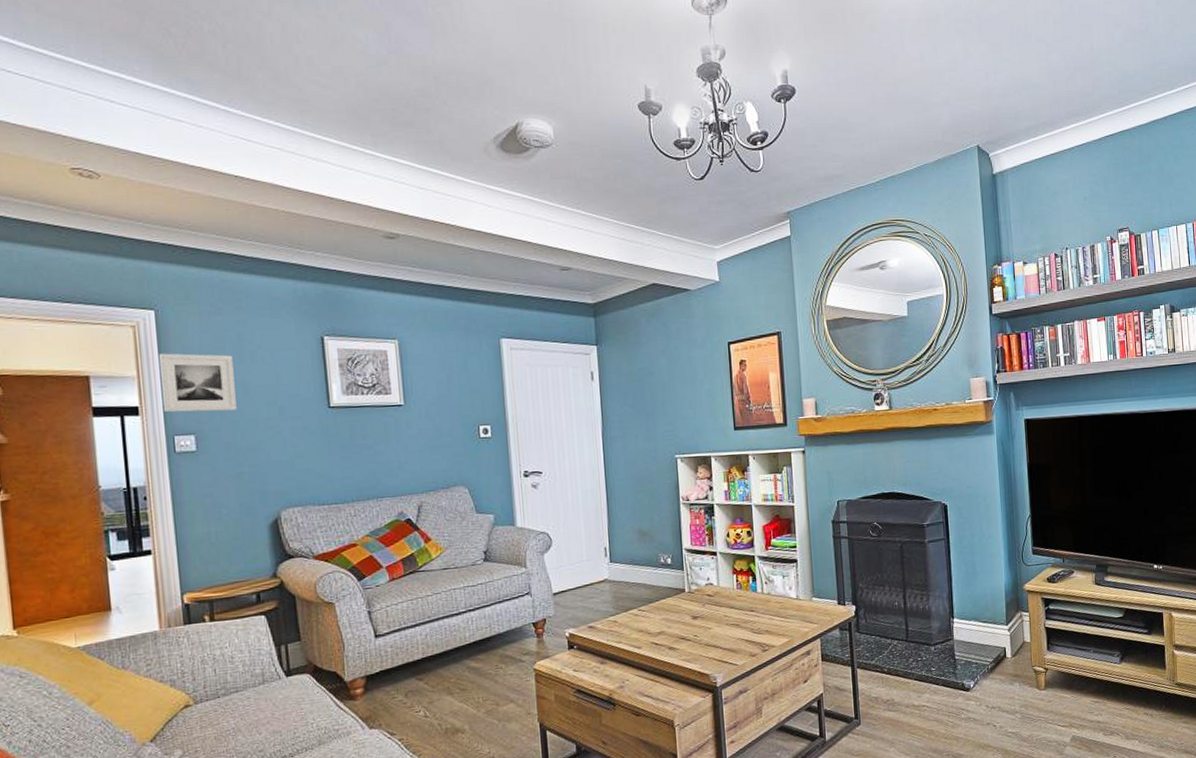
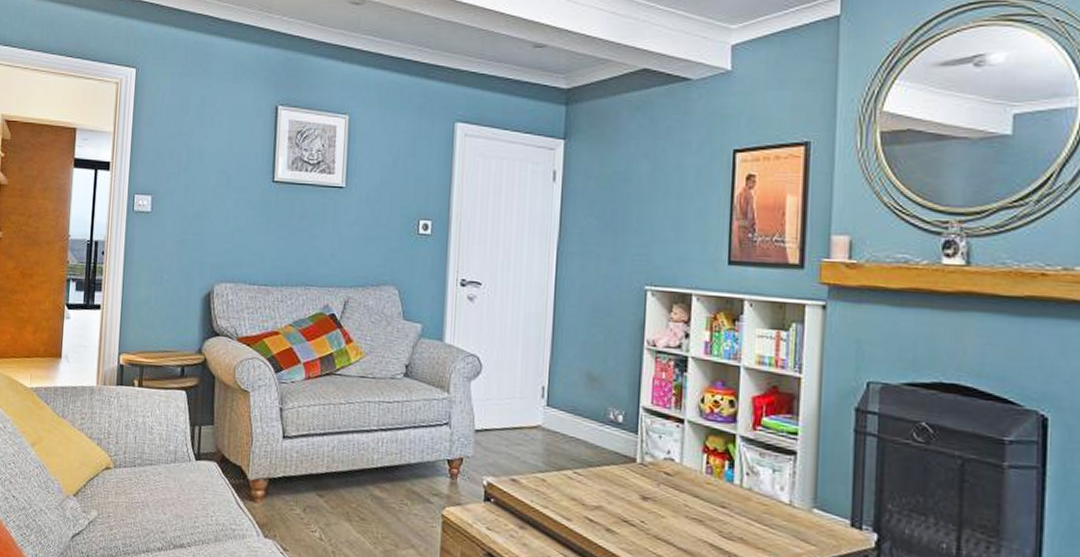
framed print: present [158,353,237,413] -> none [129,111,194,174]

